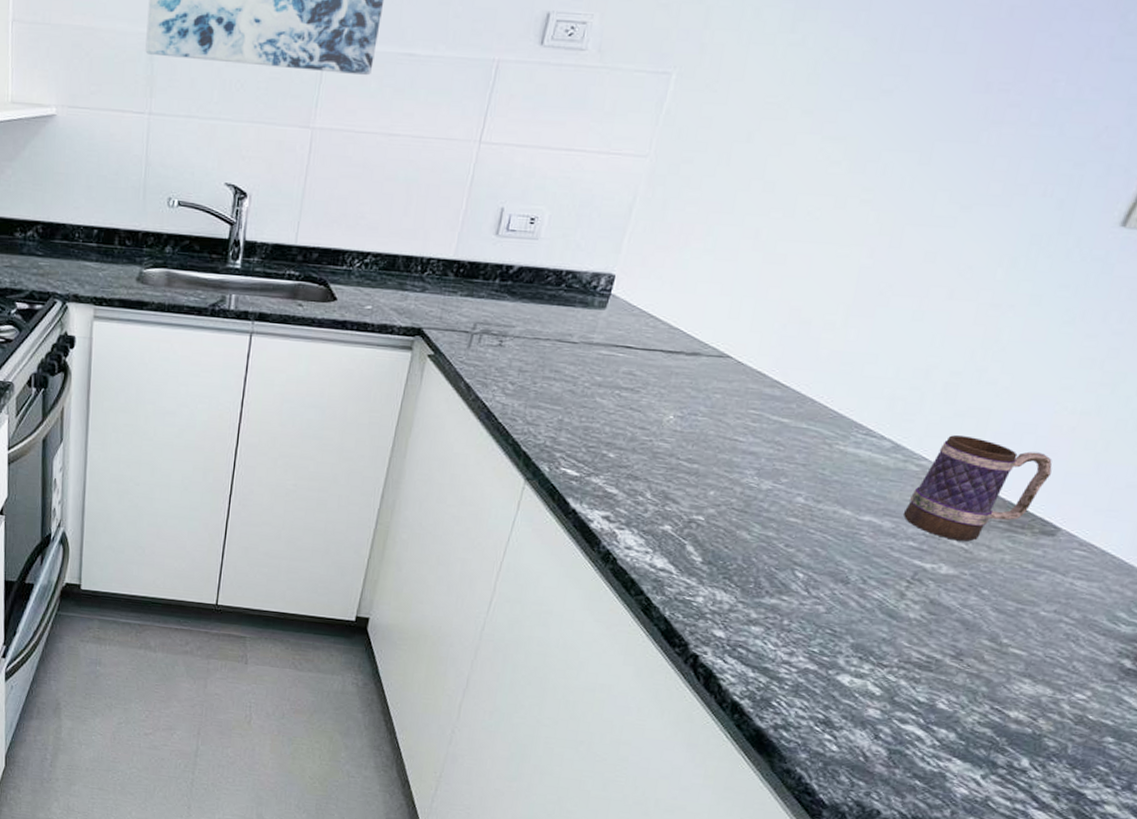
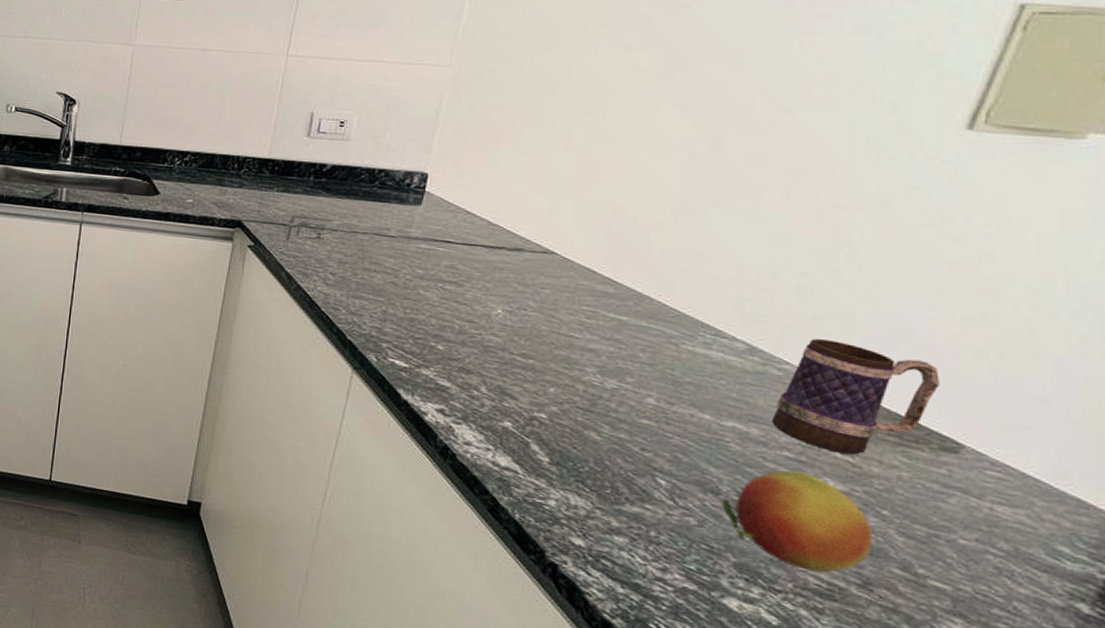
fruit: none [849,558,972,647] -> present [722,470,873,572]

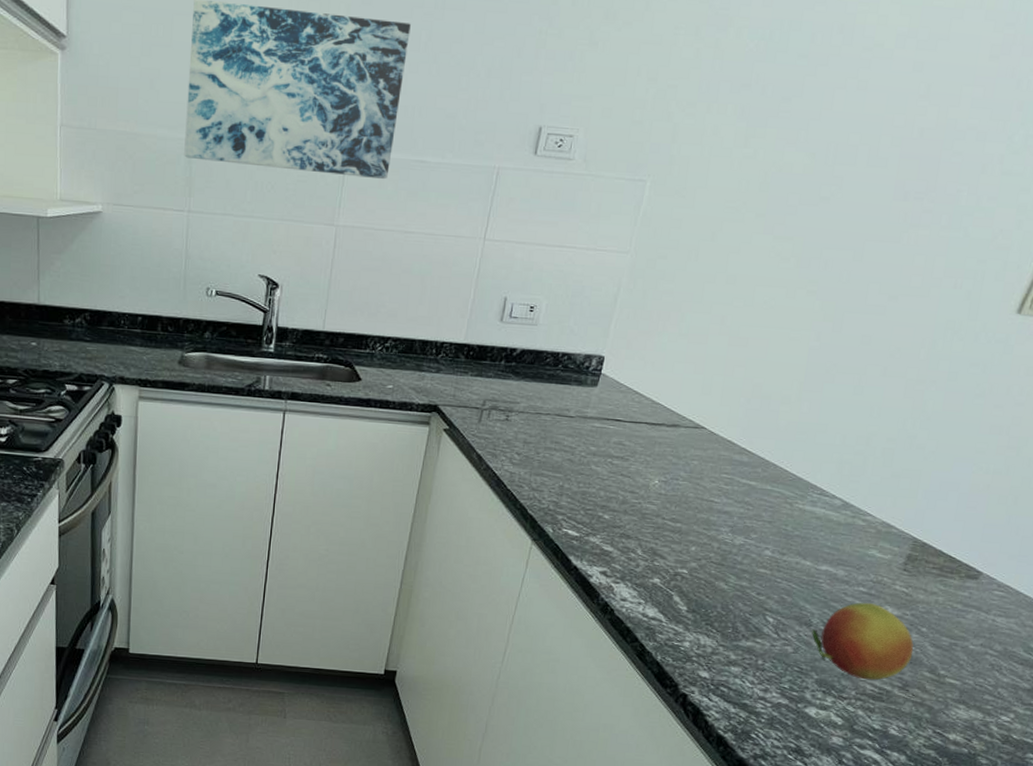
mug: present [771,339,940,455] -> none [853,493,973,586]

